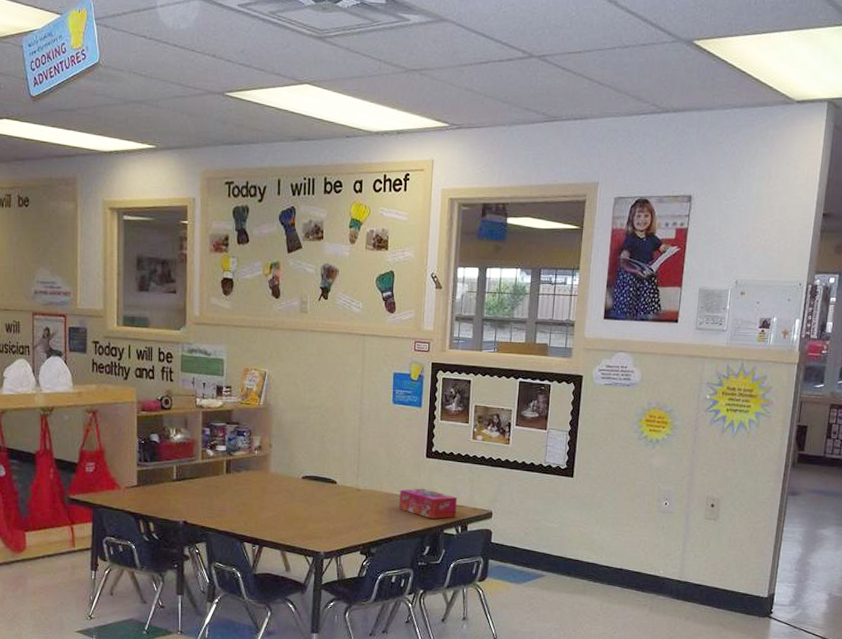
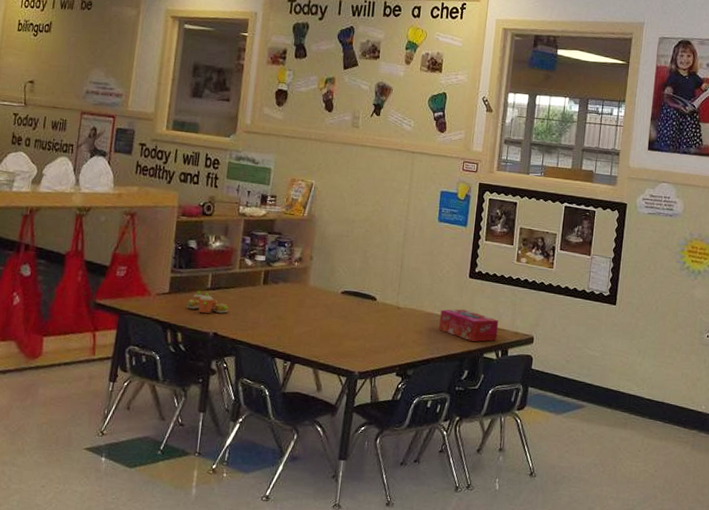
toy tea set: none [155,483,195,504] -> present [187,291,228,314]

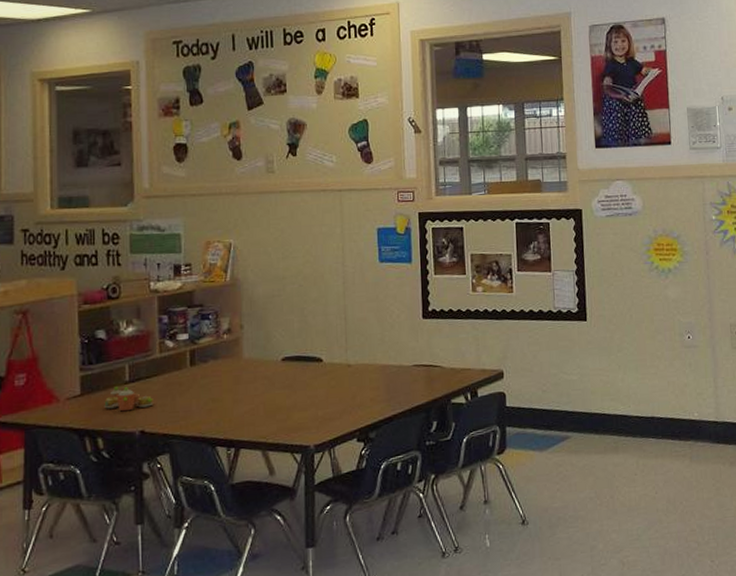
tissue box: present [439,309,499,342] -> none [397,354,464,389]

